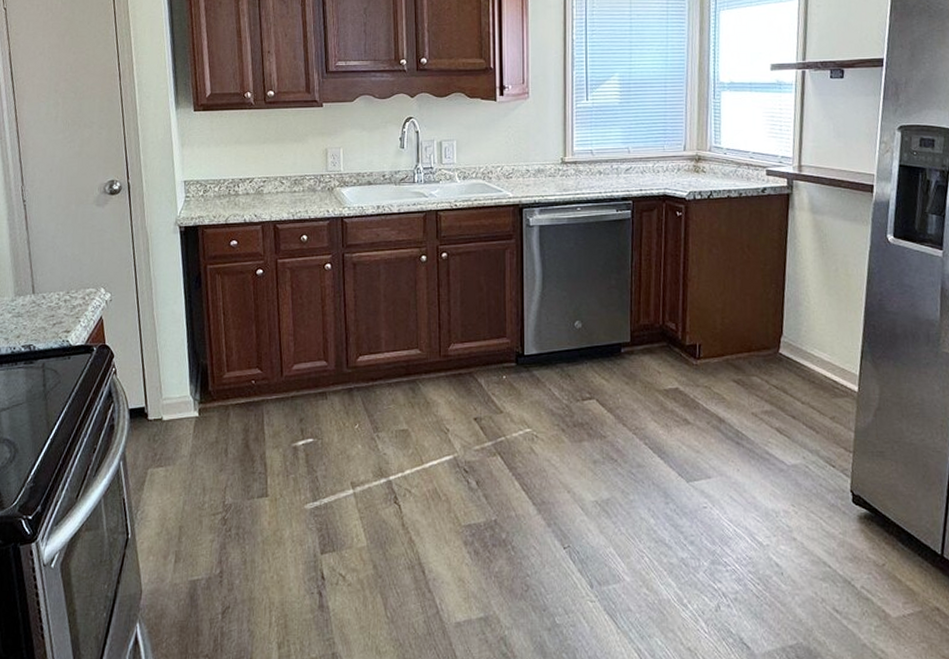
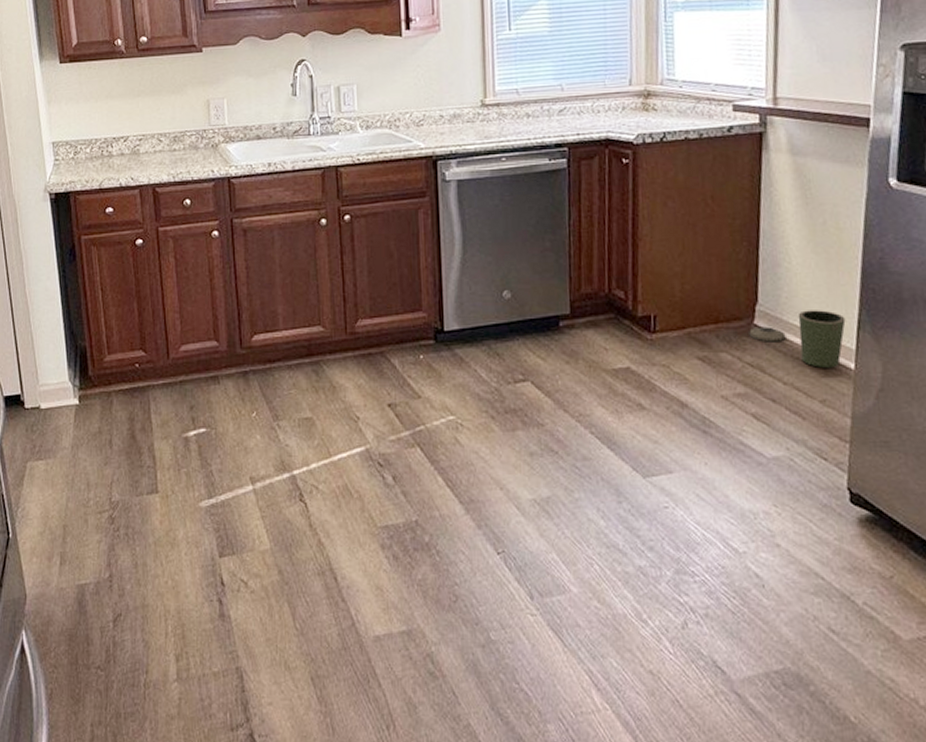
trash can: none [775,342,852,390] -> present [749,310,846,368]

